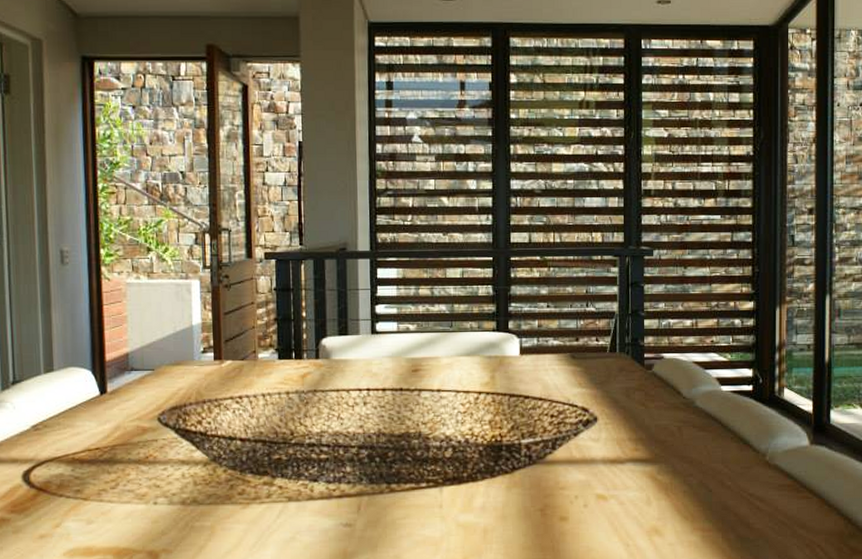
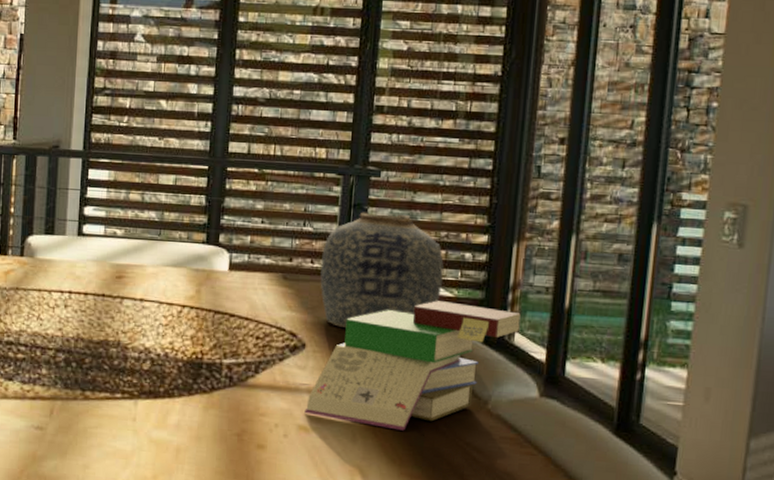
book: none [601,365,788,489] -> present [304,301,521,431]
vase: none [606,289,716,398] -> present [320,212,444,327]

